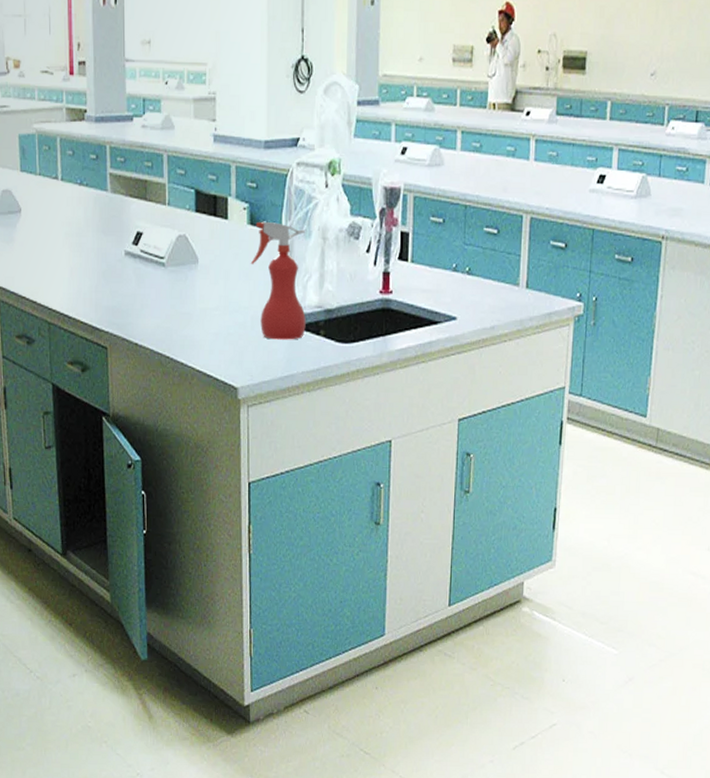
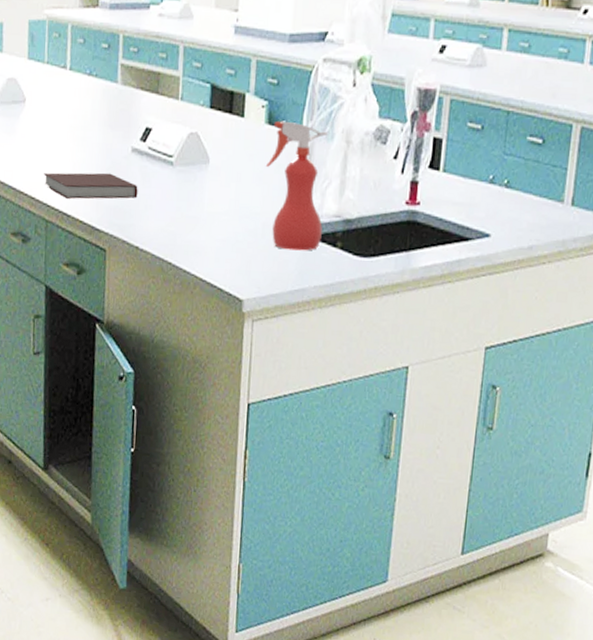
notebook: none [43,275,134,301] -> present [44,172,138,199]

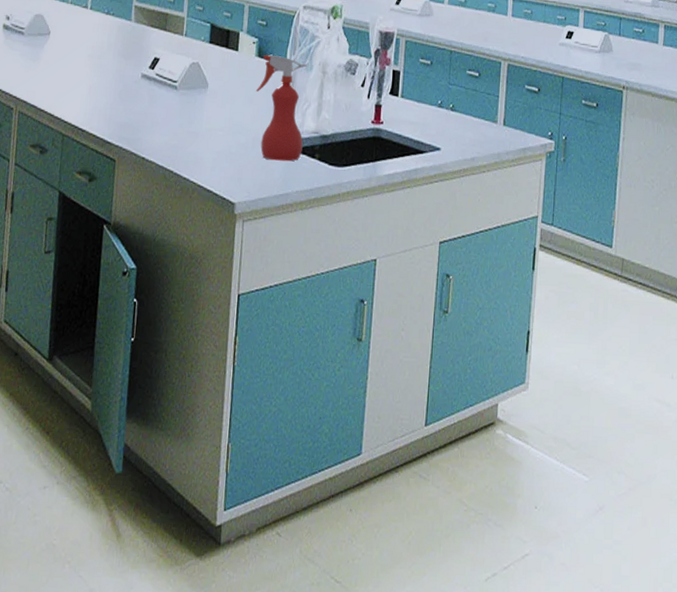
notebook: present [44,172,138,199] -> none [63,94,146,117]

